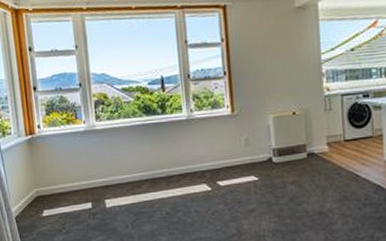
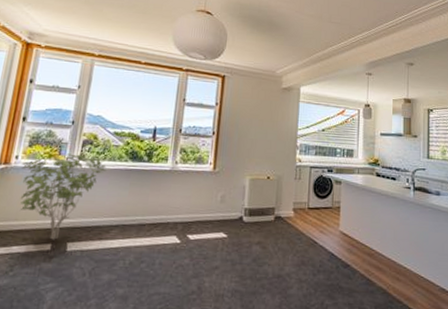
shrub: none [45,115,124,199] -> present [20,153,107,240]

